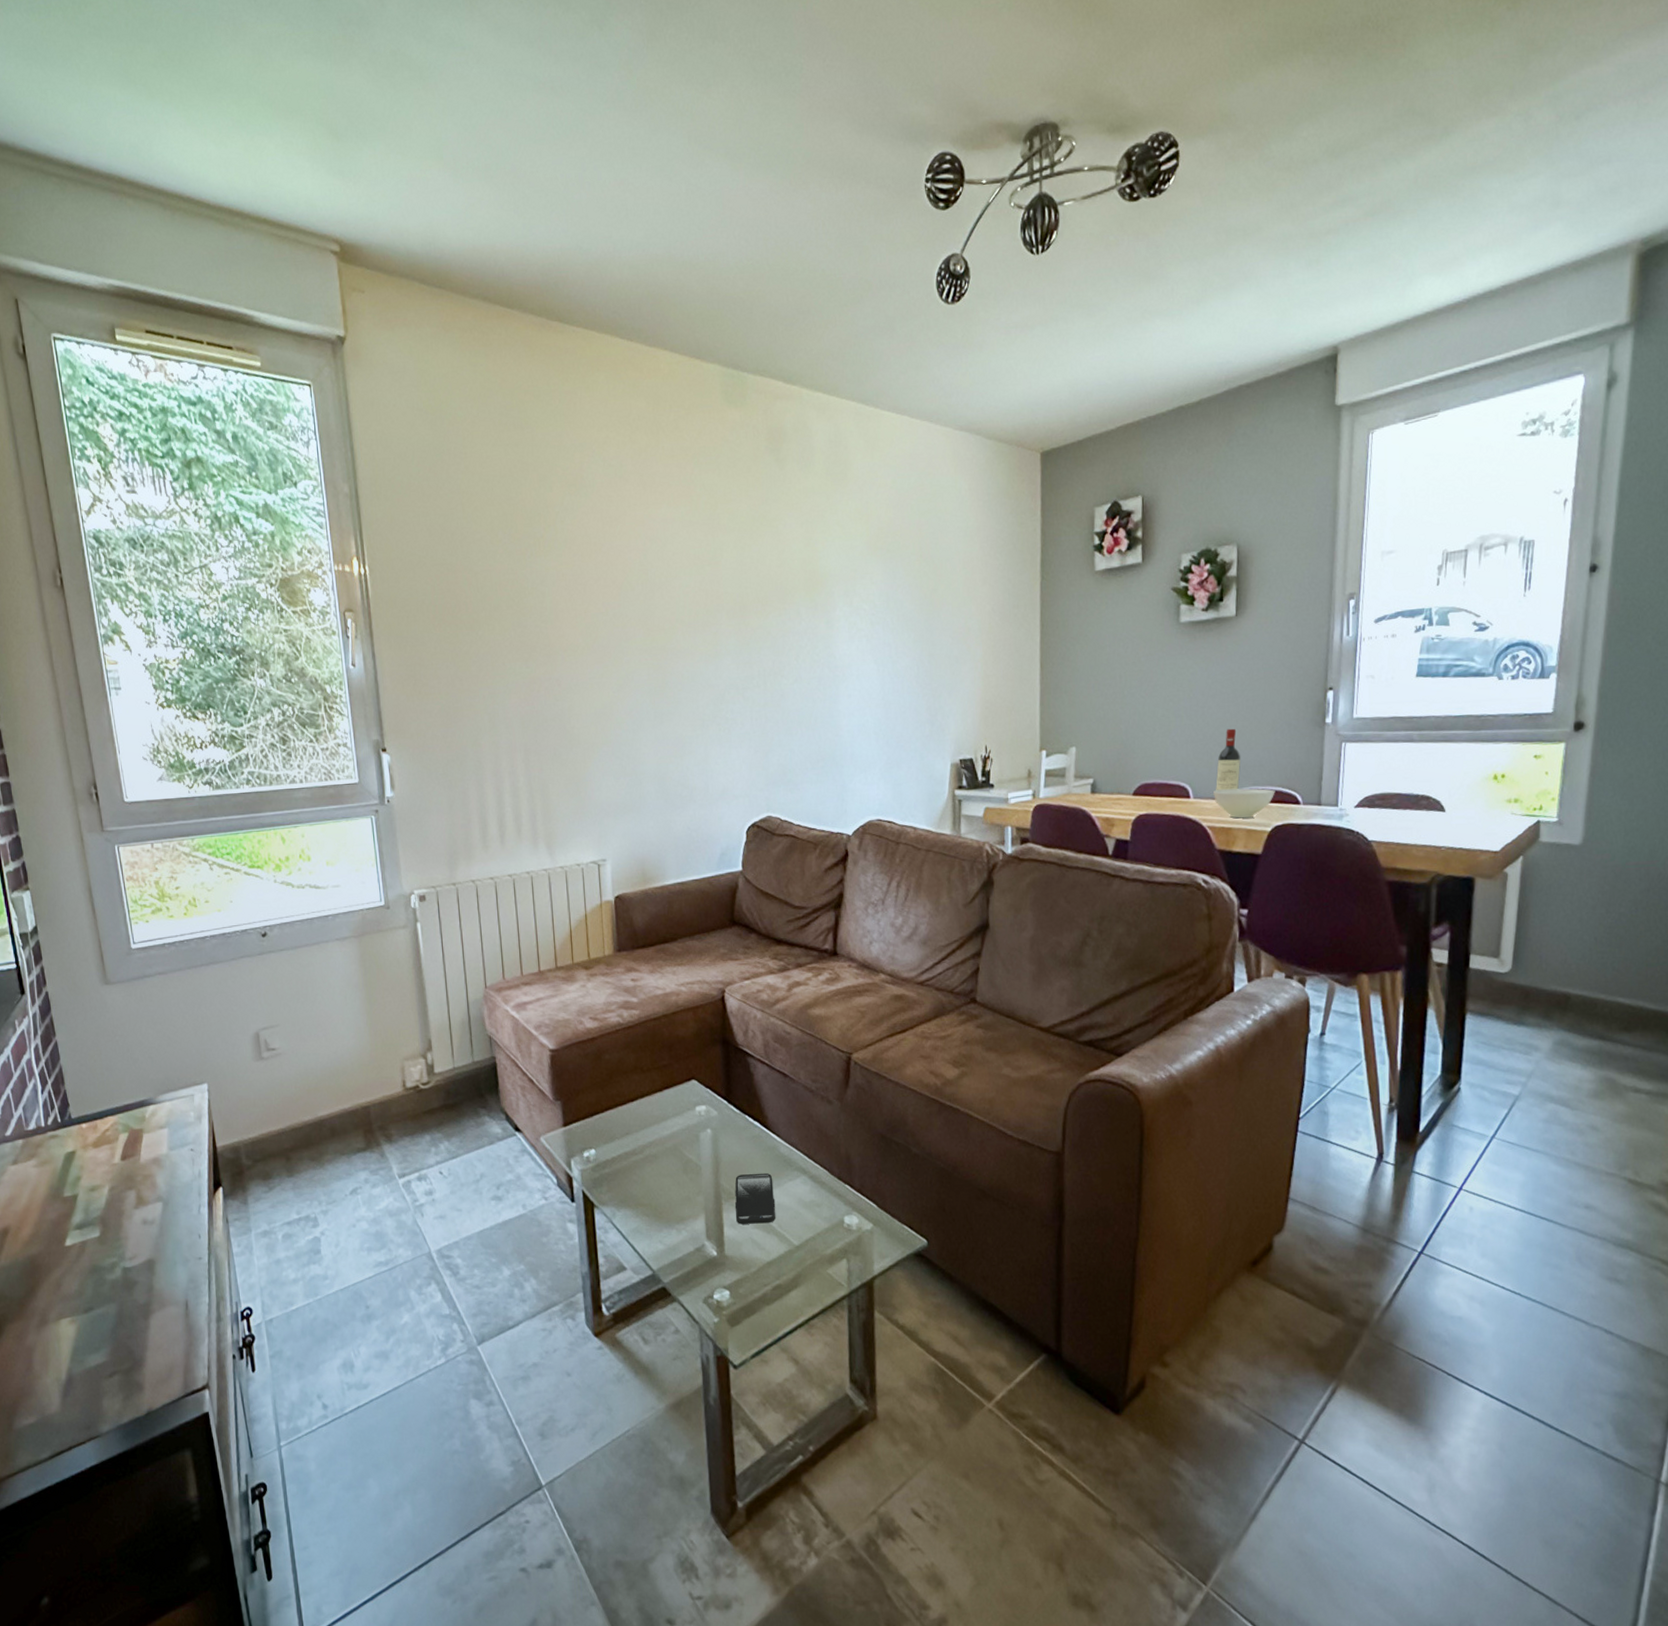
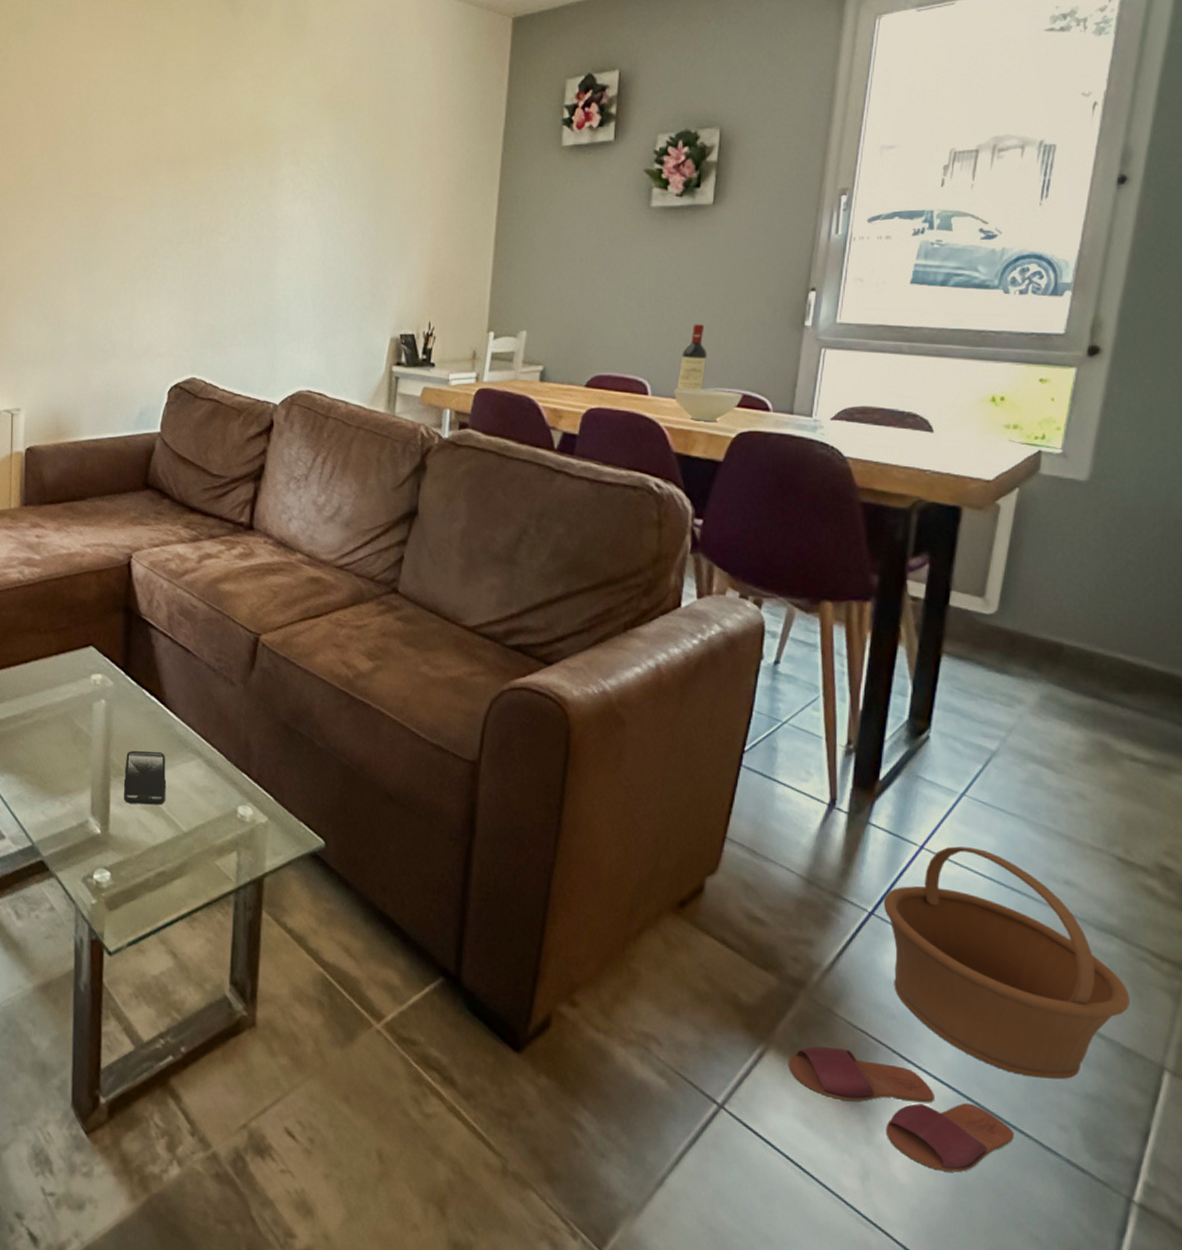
slippers: none [1358,1377,1557,1476] -> present [789,1046,1015,1173]
basket: none [1430,1184,1647,1383] -> present [883,846,1130,1080]

